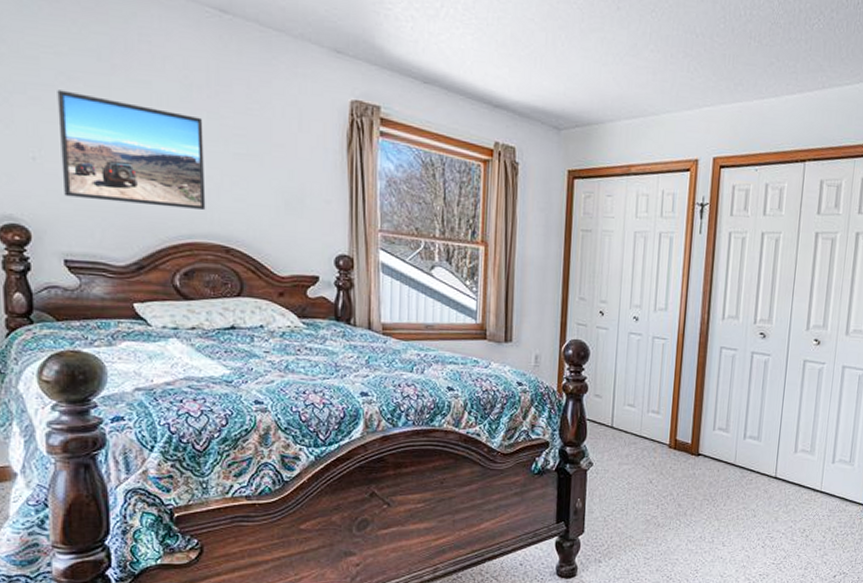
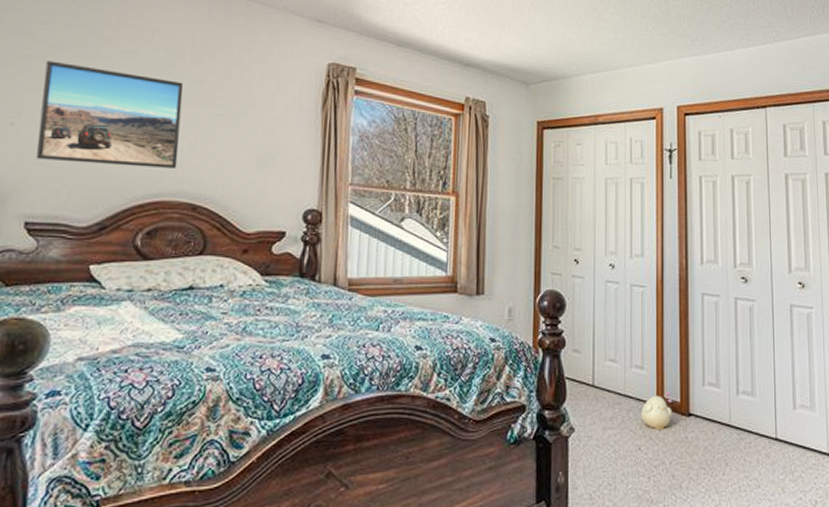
plush toy: none [654,434,684,467] -> present [641,391,673,430]

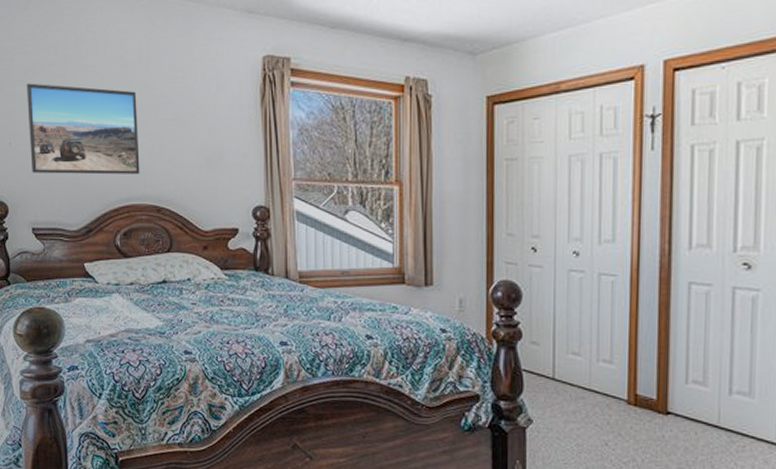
plush toy: present [641,391,673,430] -> none [608,387,647,427]

